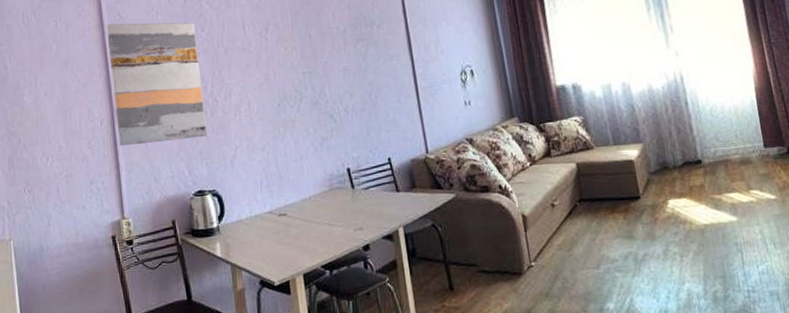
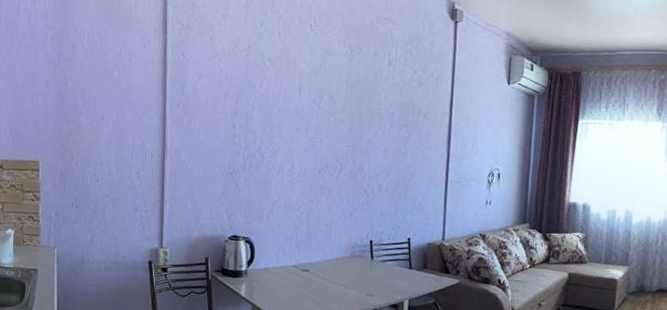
wall art: present [106,22,208,146] -> none [166,62,254,188]

